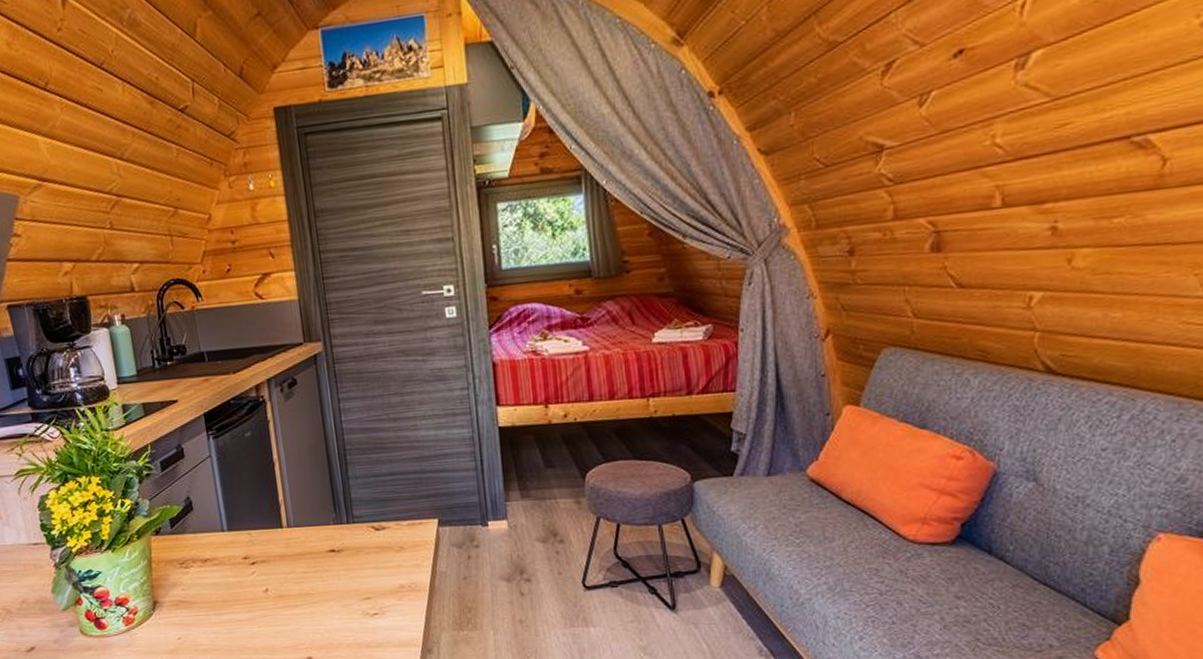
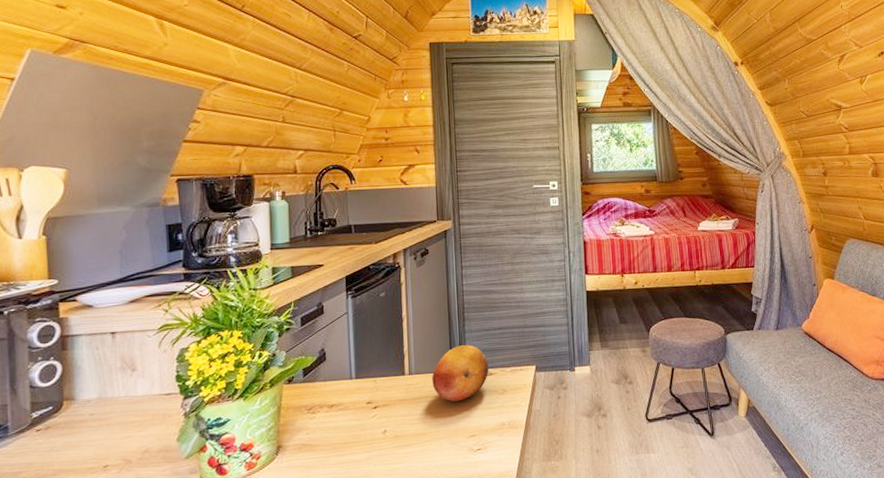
fruit: none [314,493,381,560] -> present [432,345,489,402]

